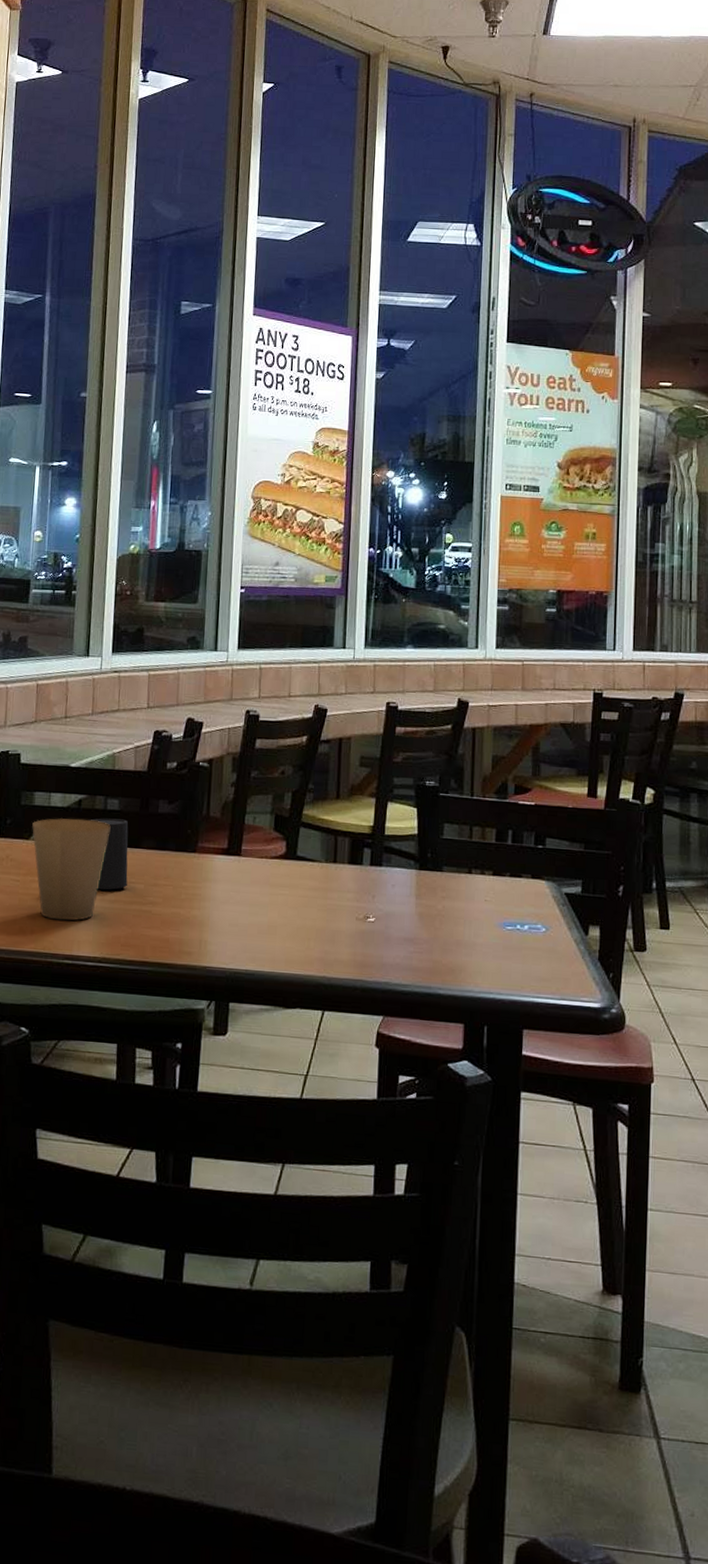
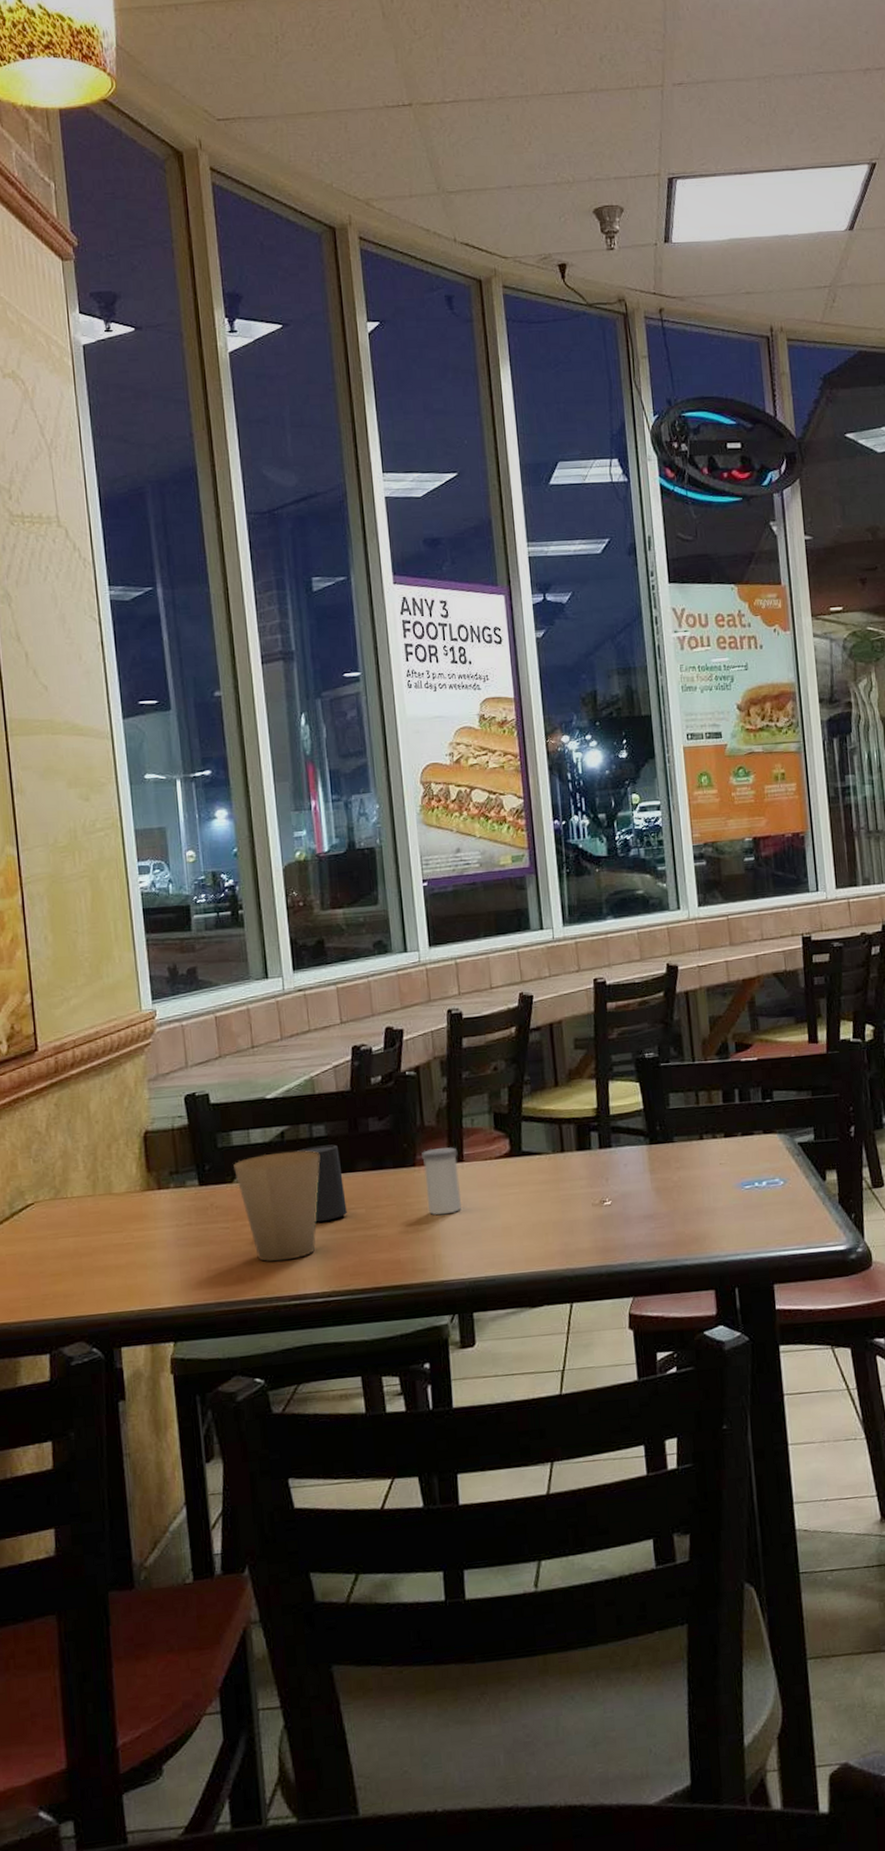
salt shaker: none [202,839,237,904] -> present [422,1147,461,1215]

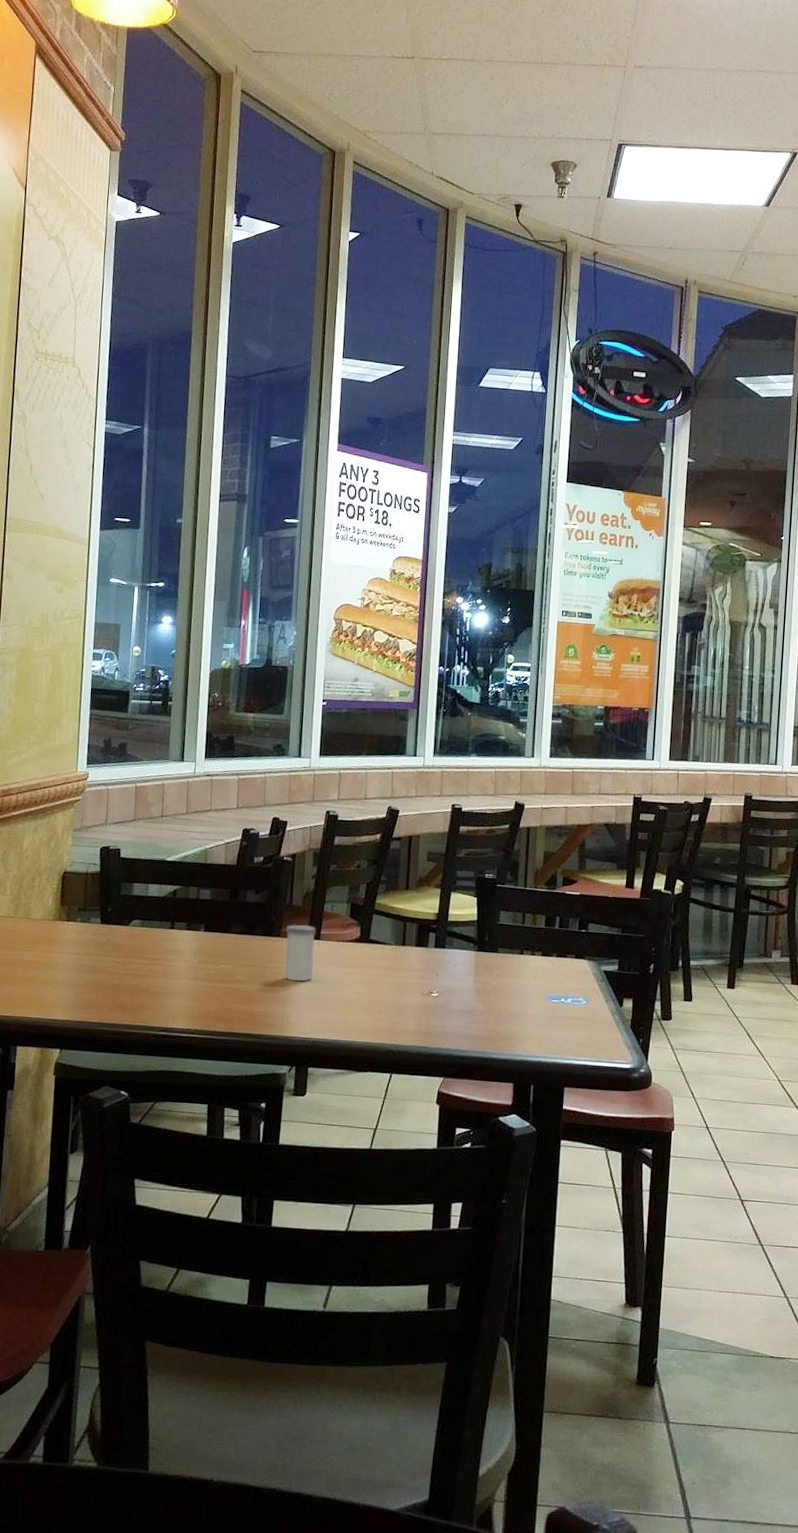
paper cup: present [234,1151,320,1262] -> none [131,906,203,998]
cup: present [296,1144,347,1222] -> none [184,906,219,970]

